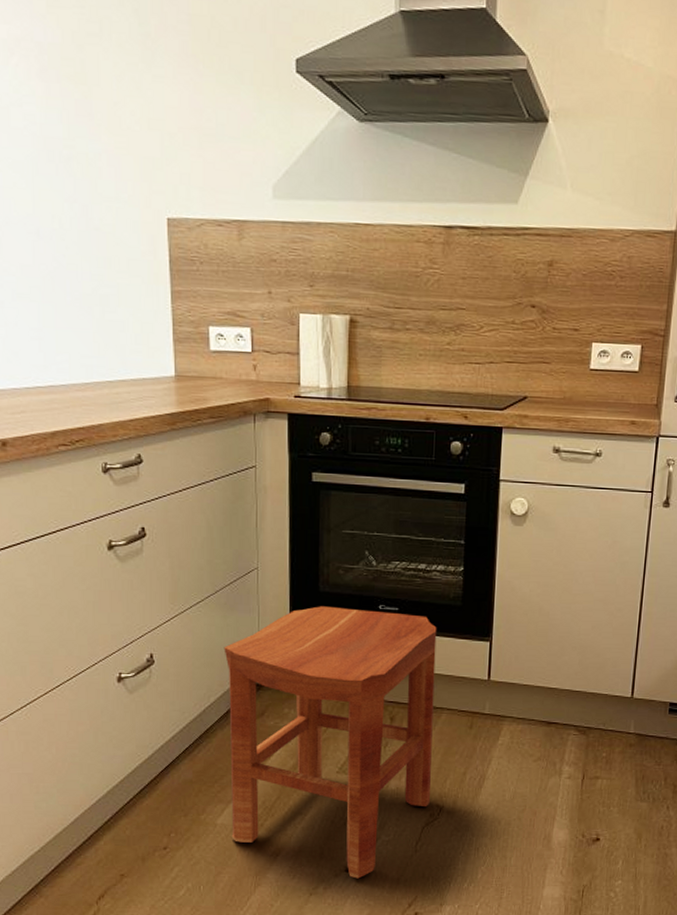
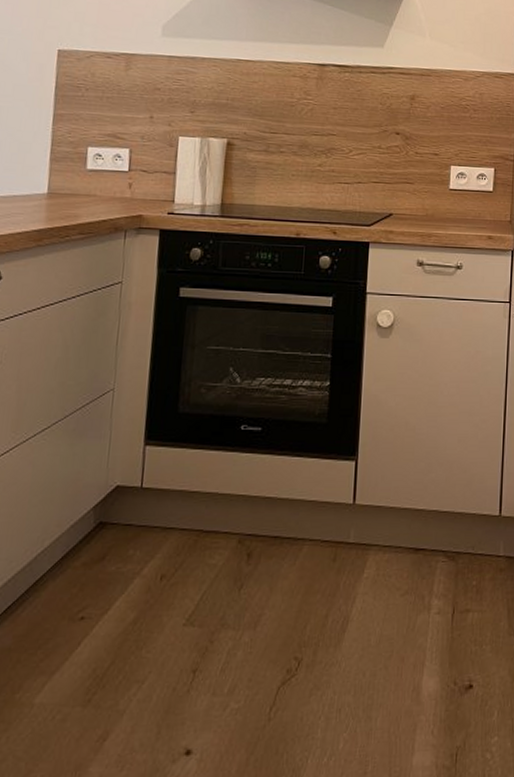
stool: present [224,606,437,879] -> none [50,429,301,764]

